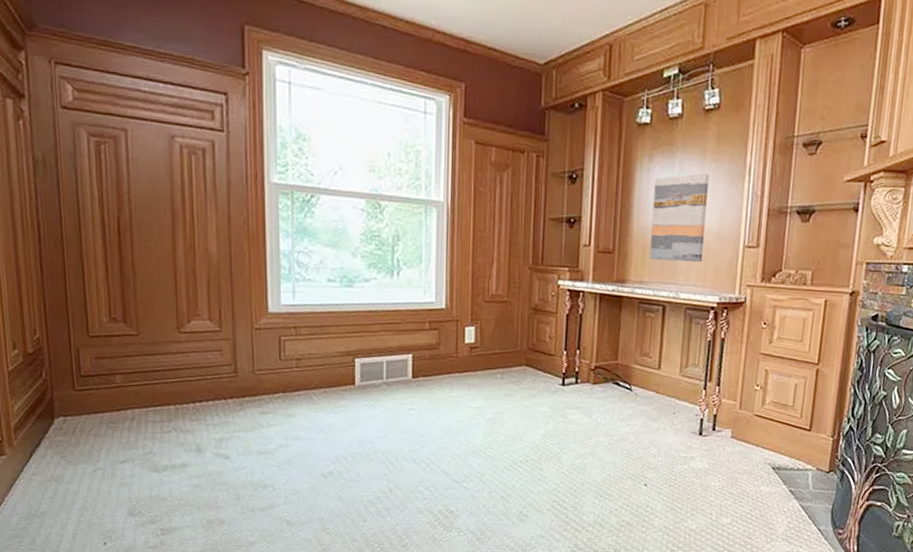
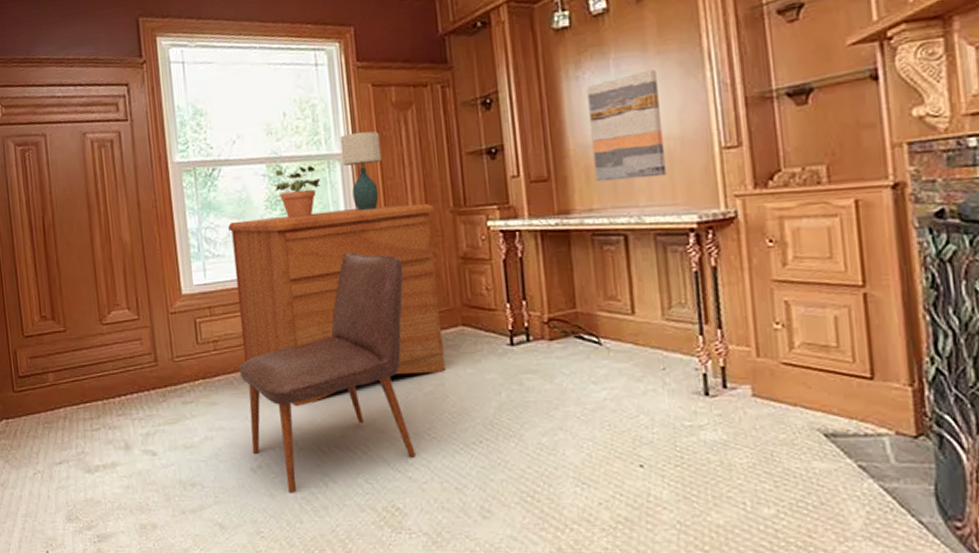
chair: none [318,292,482,497] -> present [237,252,416,493]
filing cabinet: none [322,249,516,424] -> present [228,203,445,407]
potted plant: none [370,206,416,255] -> present [273,165,320,218]
table lamp: none [439,183,476,257] -> present [340,131,382,212]

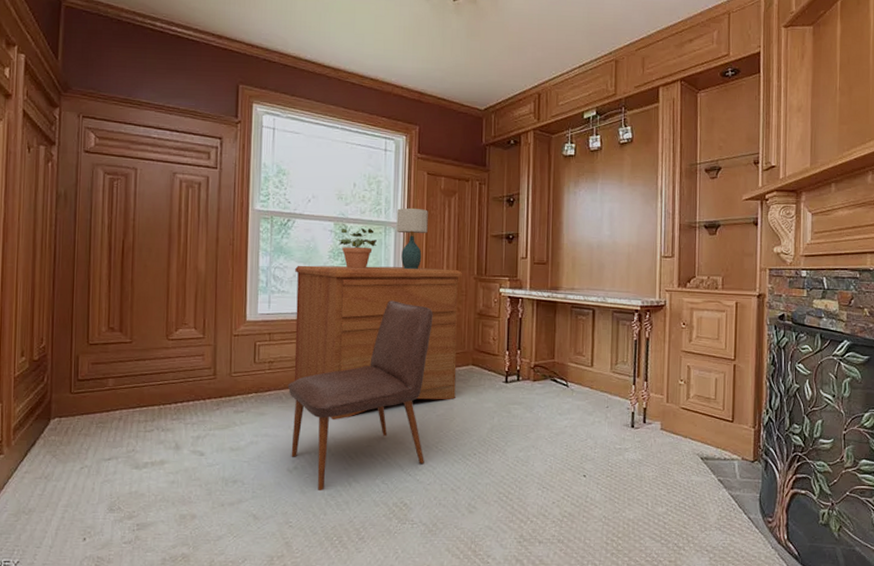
wall art: present [587,69,667,182] -> none [579,195,627,271]

